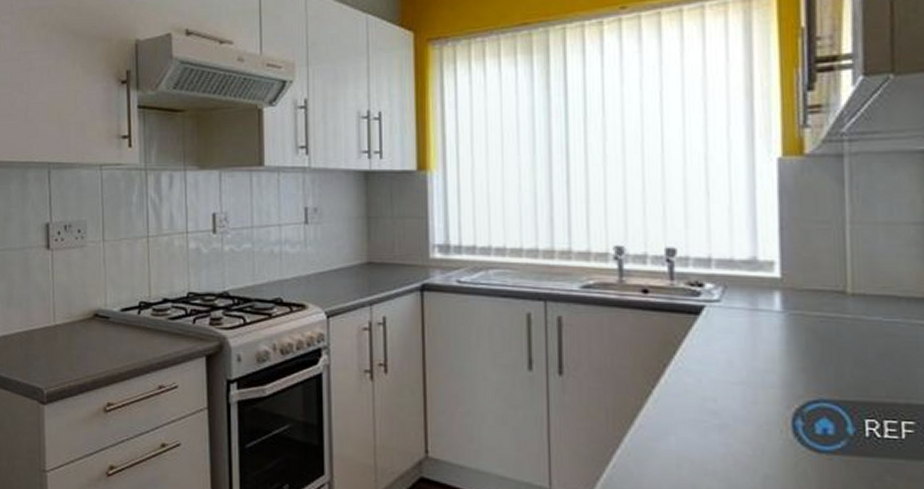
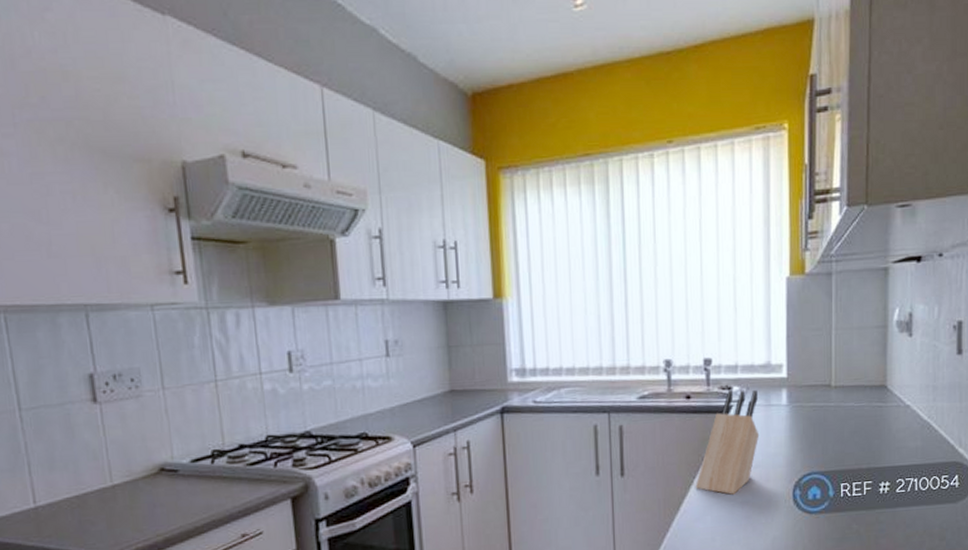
knife block: none [654,286,743,414] -> present [695,389,760,495]

